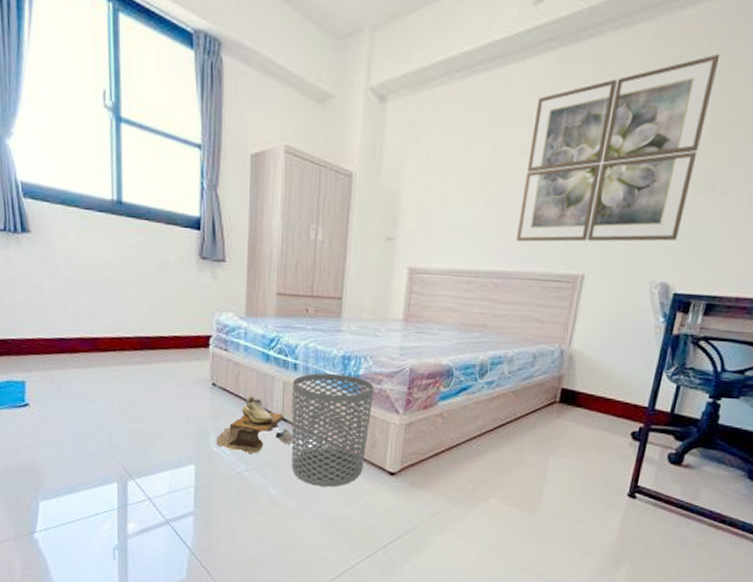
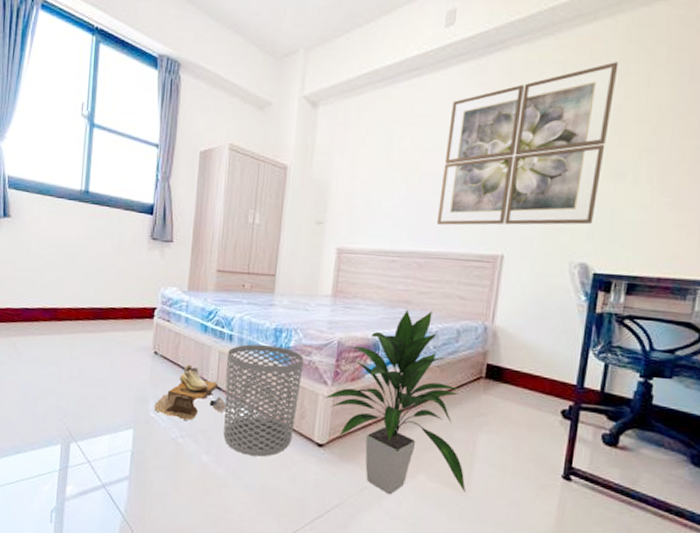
indoor plant: none [396,334,535,519] -> present [325,309,466,495]

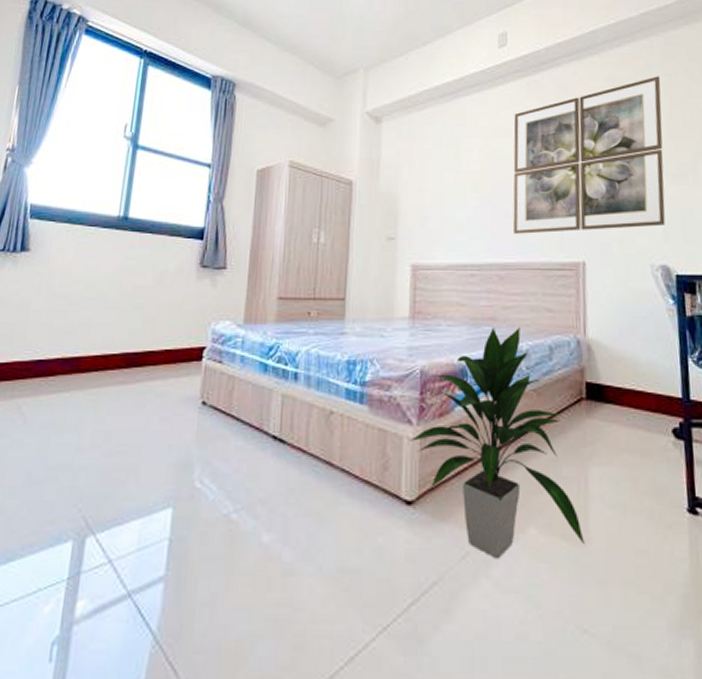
shoe: present [154,364,226,420] -> none [201,414,292,488]
waste bin: present [223,344,304,457] -> none [289,381,383,527]

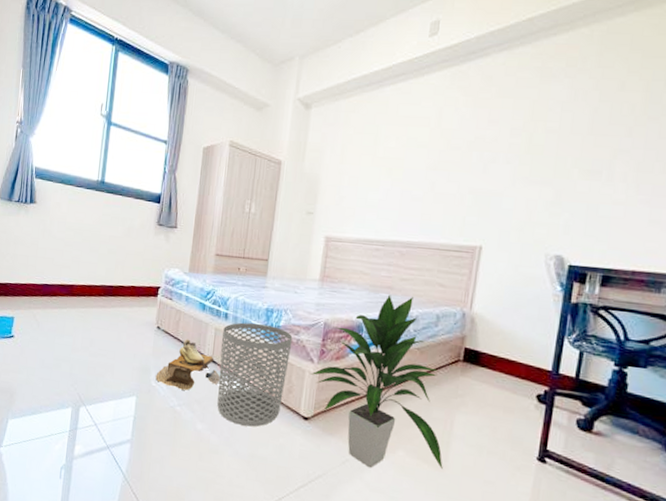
shoe: none [201,414,292,488] -> present [155,339,220,391]
waste bin: none [289,381,383,527] -> present [217,322,293,427]
wall art: present [513,76,666,234] -> none [419,68,594,219]

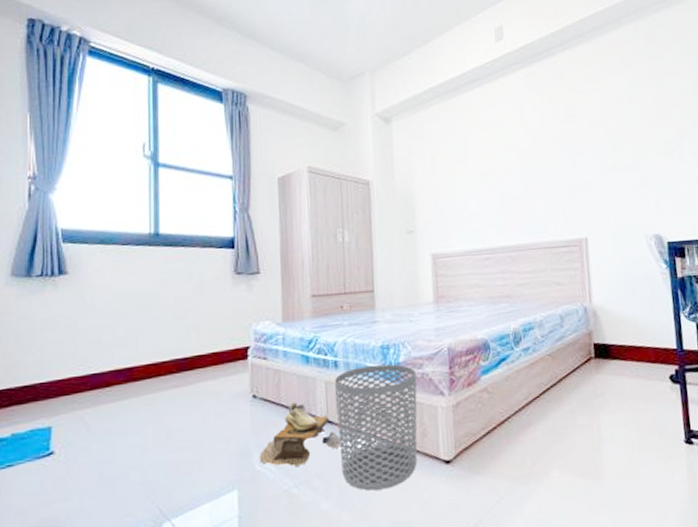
indoor plant: present [311,294,443,470] -> none [444,301,600,500]

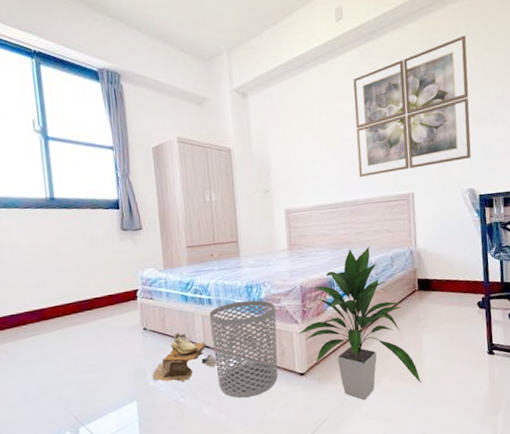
indoor plant: none [444,301,600,500] -> present [298,246,421,401]
wall art: none [515,59,657,218] -> present [353,35,471,177]

